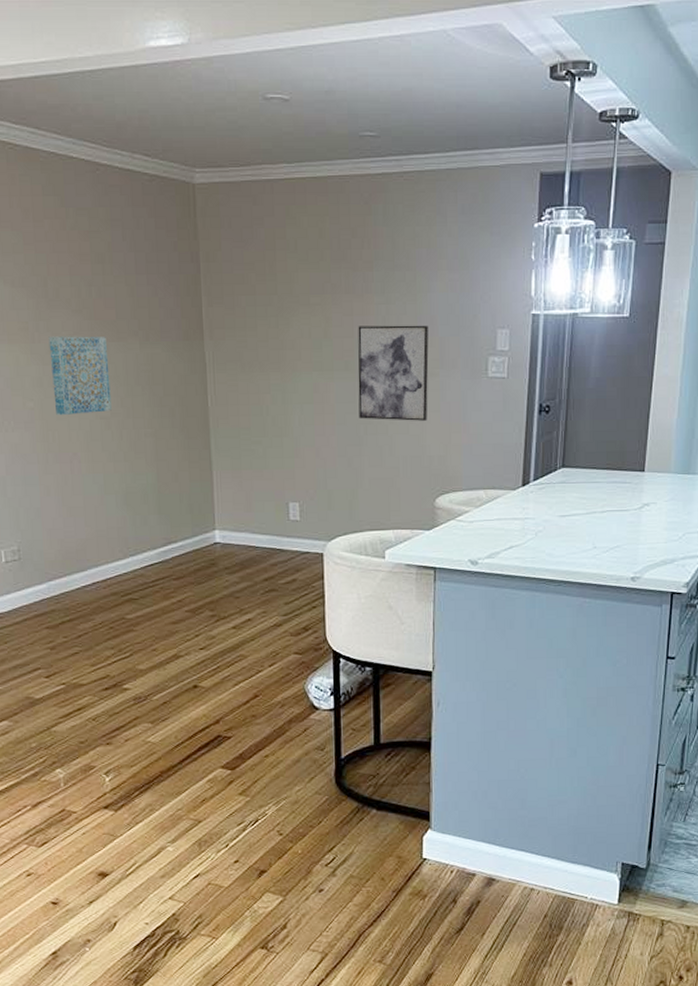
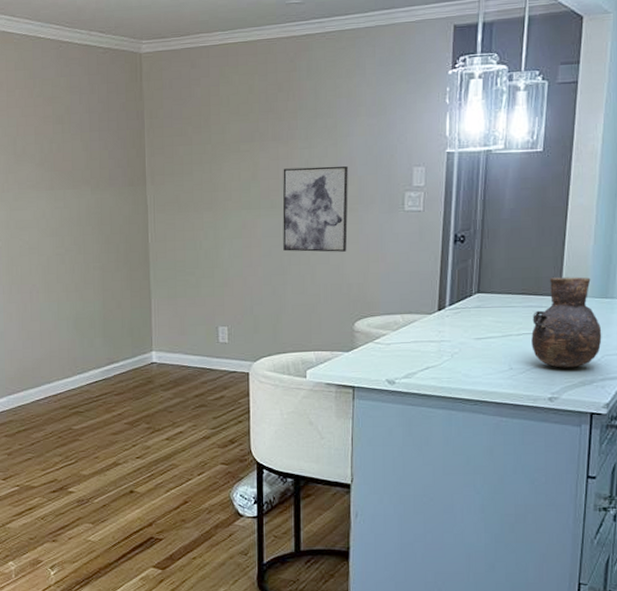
wall art: present [48,336,112,415] -> none [16,185,66,252]
vase: none [615,451,684,547] -> present [531,277,602,368]

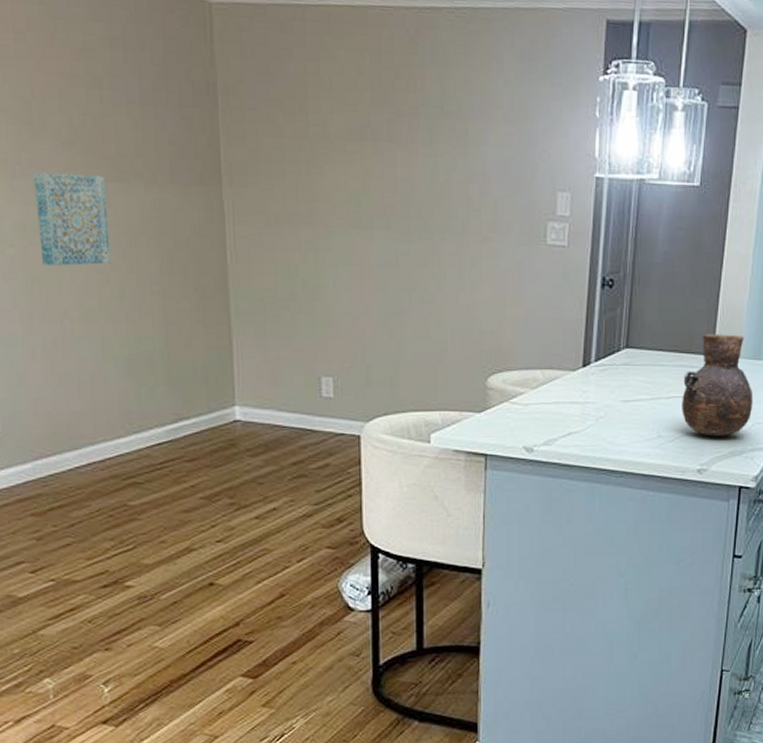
wall art: none [16,185,66,252] -> present [33,172,111,266]
wall art: present [282,166,348,252] -> none [401,179,481,290]

